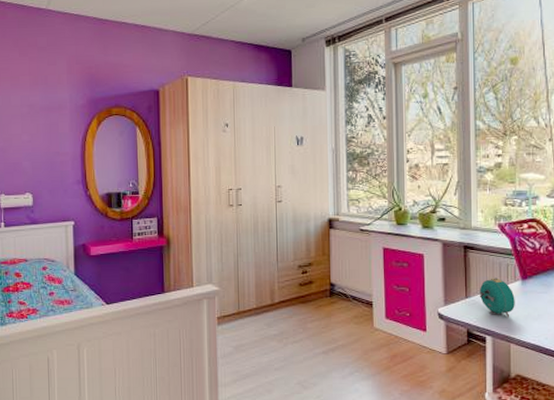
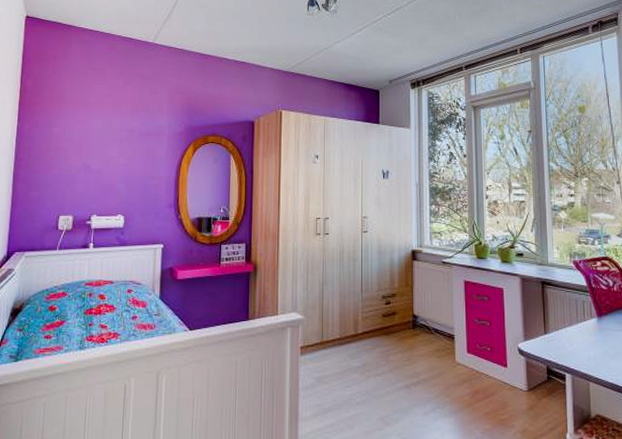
alarm clock: present [479,278,515,317] -> none [557,314,592,355]

